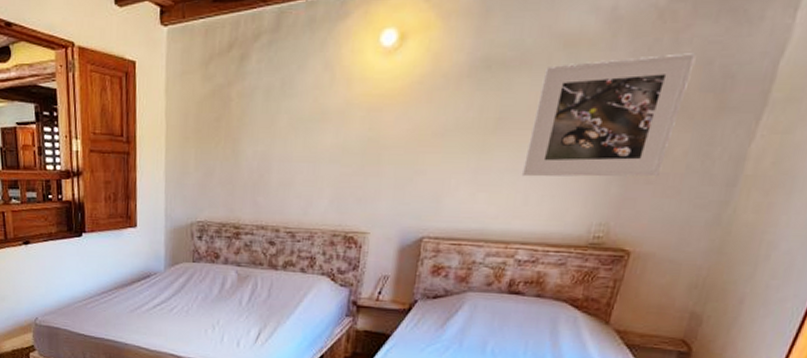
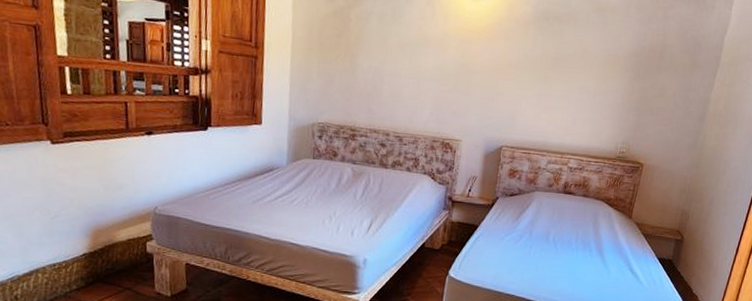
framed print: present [521,53,697,177] -> none [571,23,678,110]

